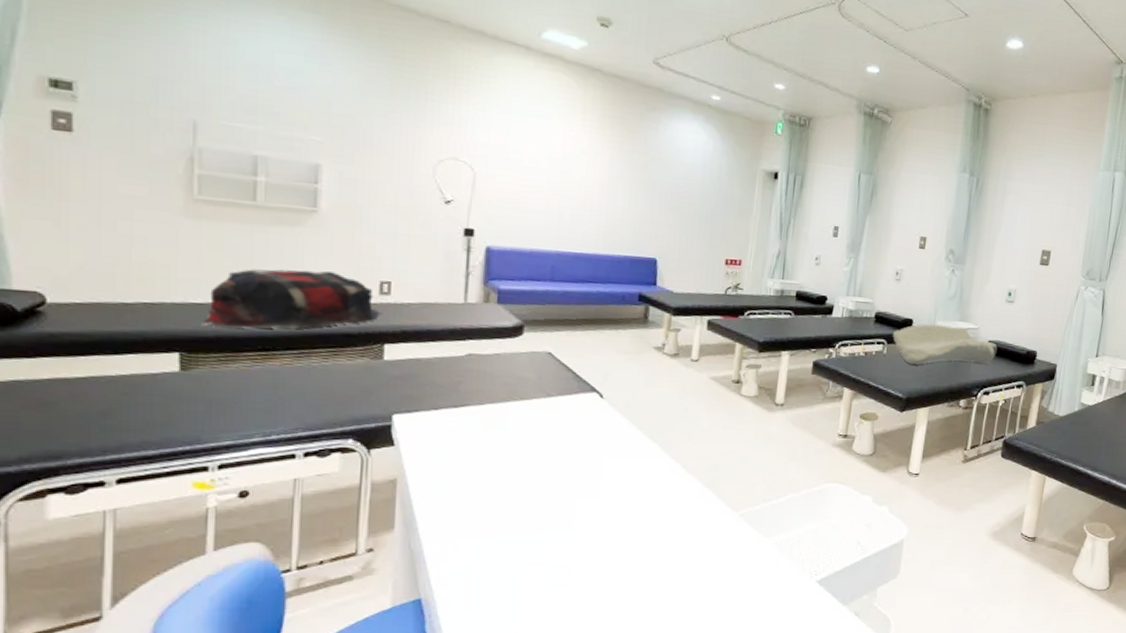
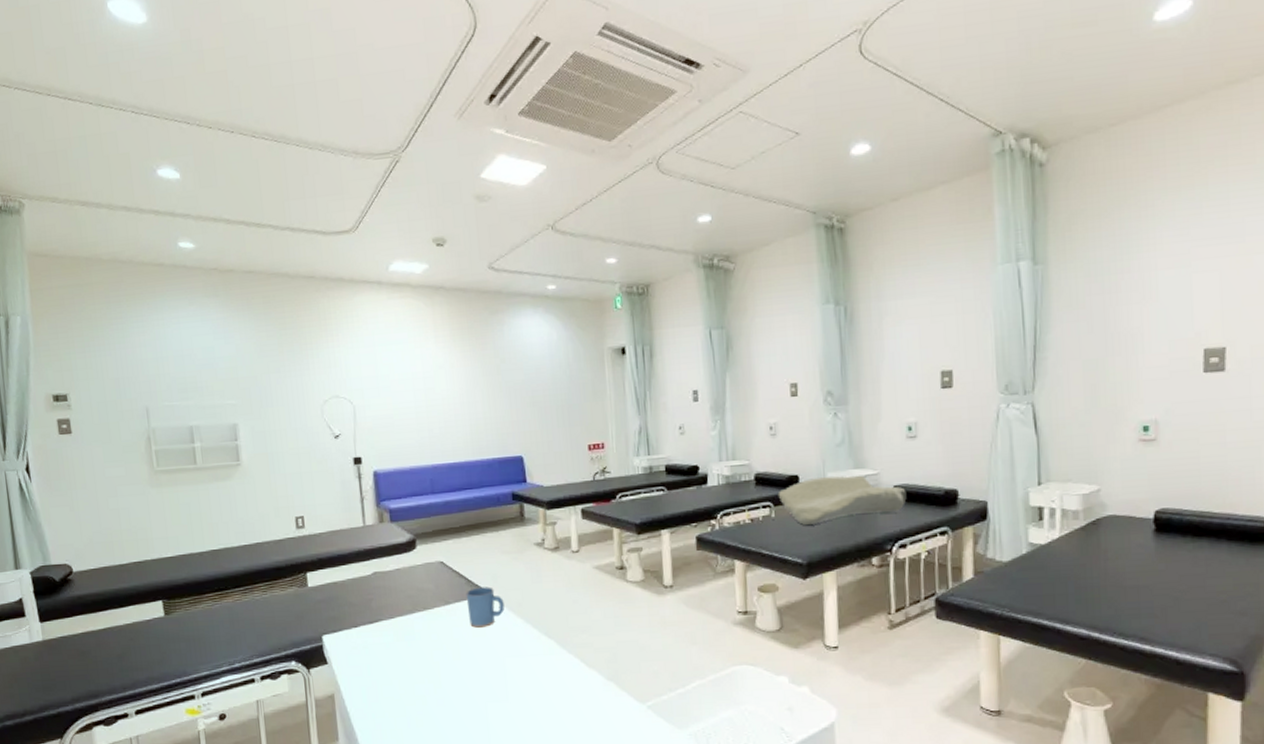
blanket: present [200,269,381,330] -> none [172,514,300,576]
mug: none [570,383,611,424] -> present [465,586,505,628]

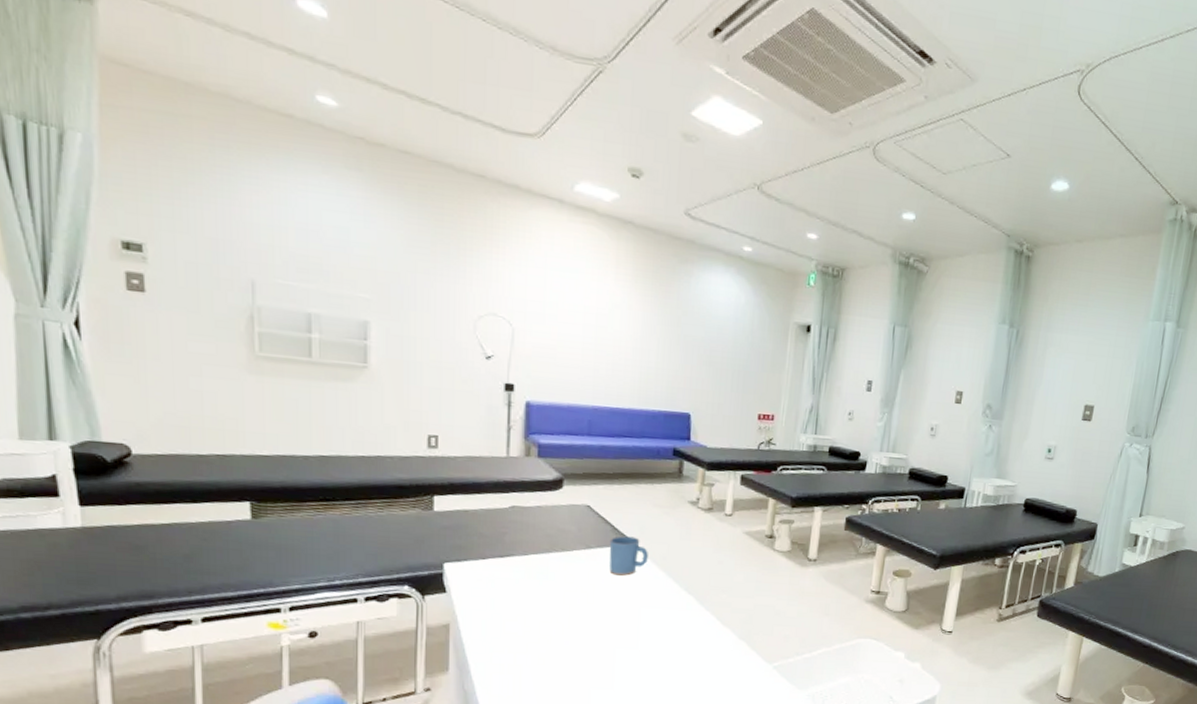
towel: present [778,475,907,526] -> none [926,480,1035,523]

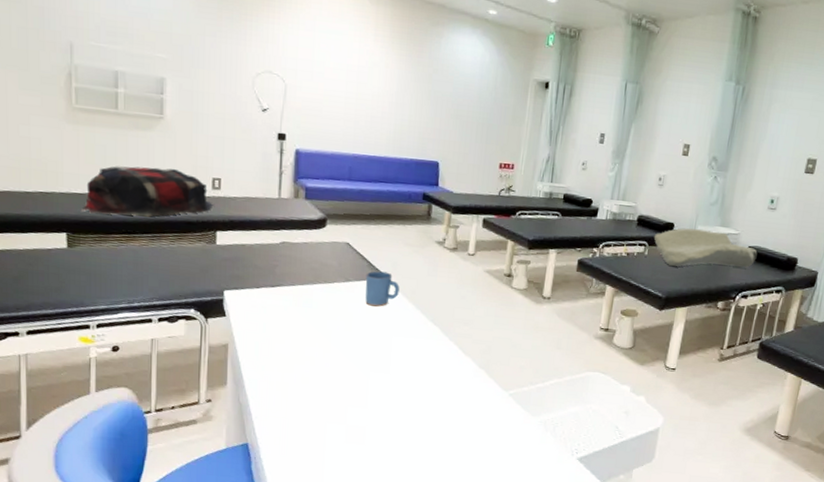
blanket: none [267,423,430,482] -> present [80,166,214,217]
towel: none [926,480,1035,523] -> present [653,228,757,268]

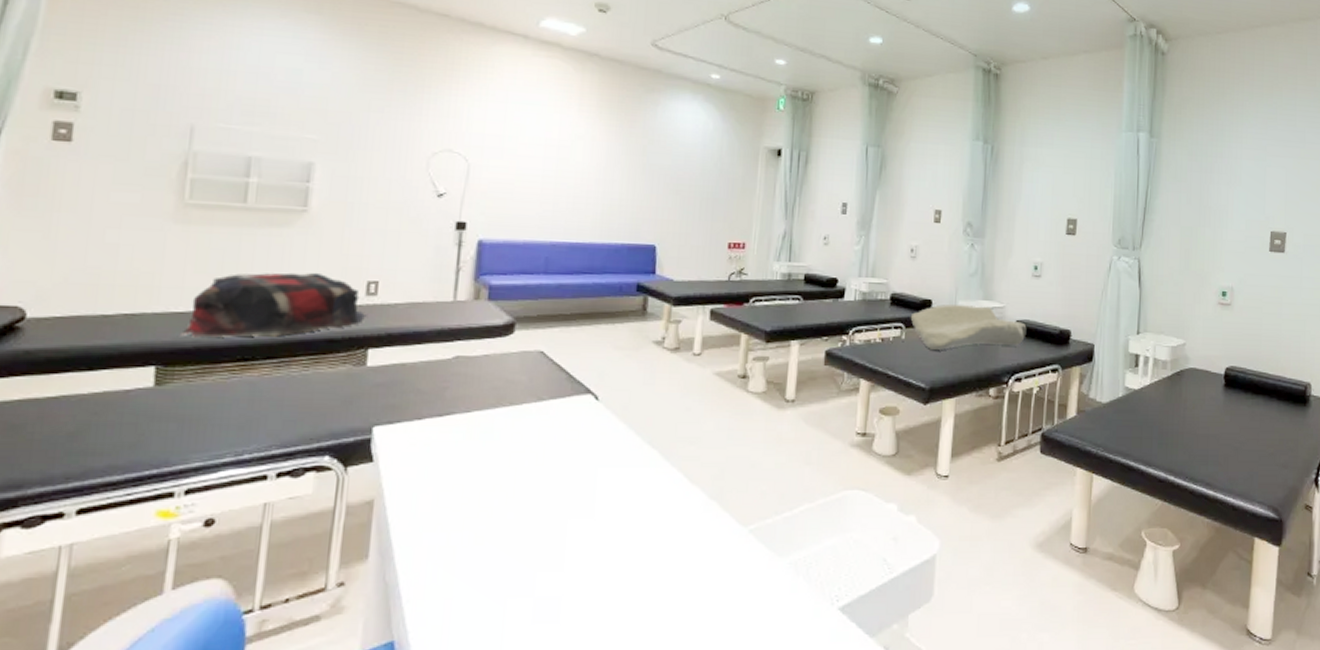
mug: present [365,271,399,307] -> none [563,384,607,430]

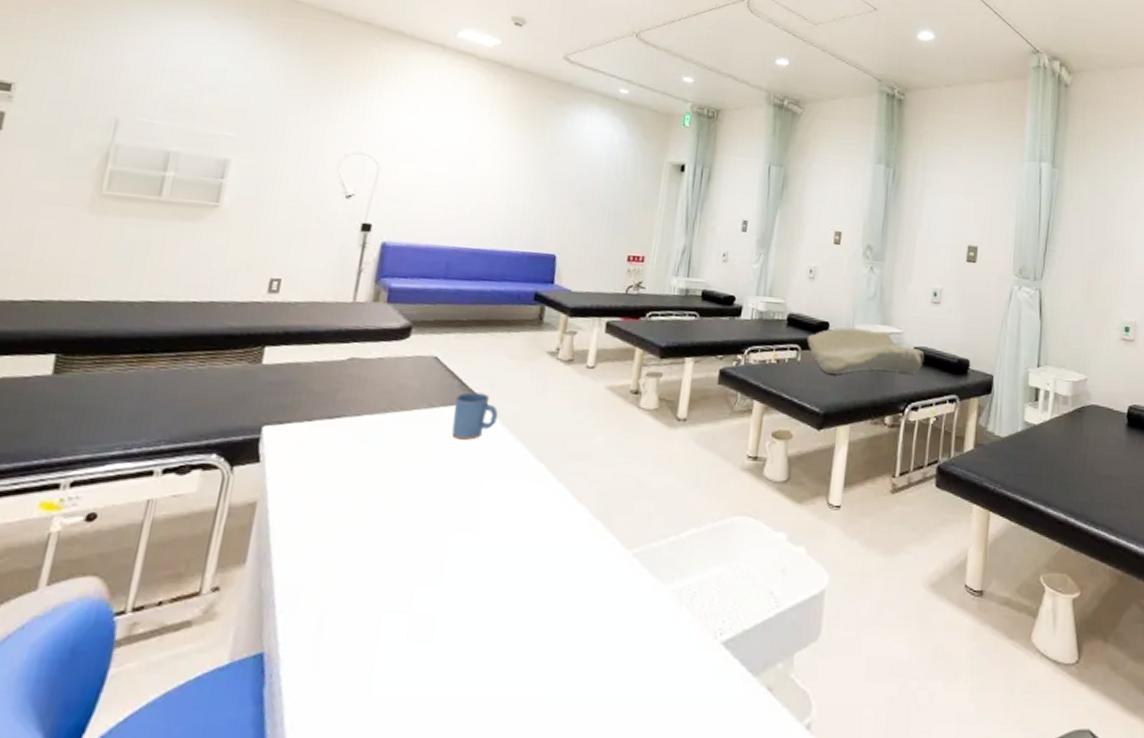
blanket: present [179,272,367,338] -> none [82,265,267,331]
mug: none [563,384,607,430] -> present [451,392,498,440]

